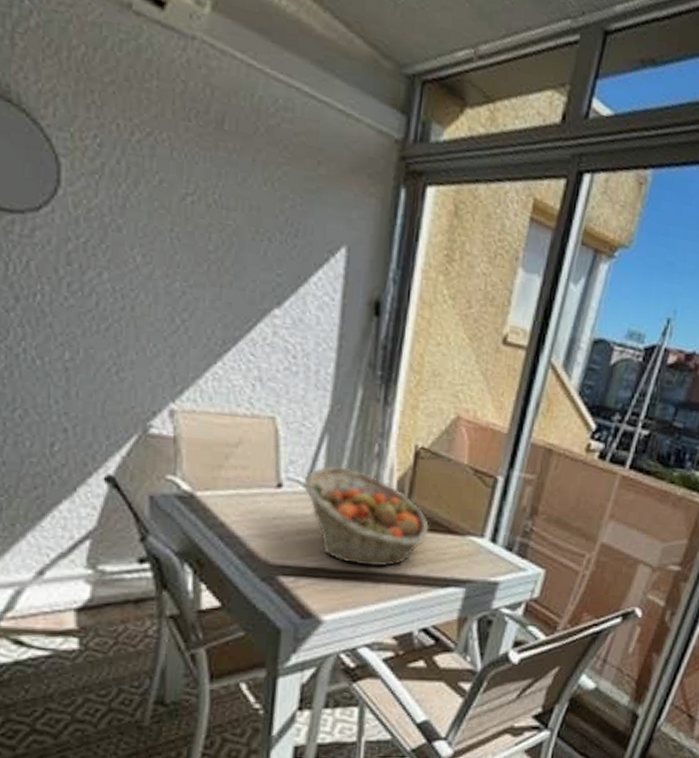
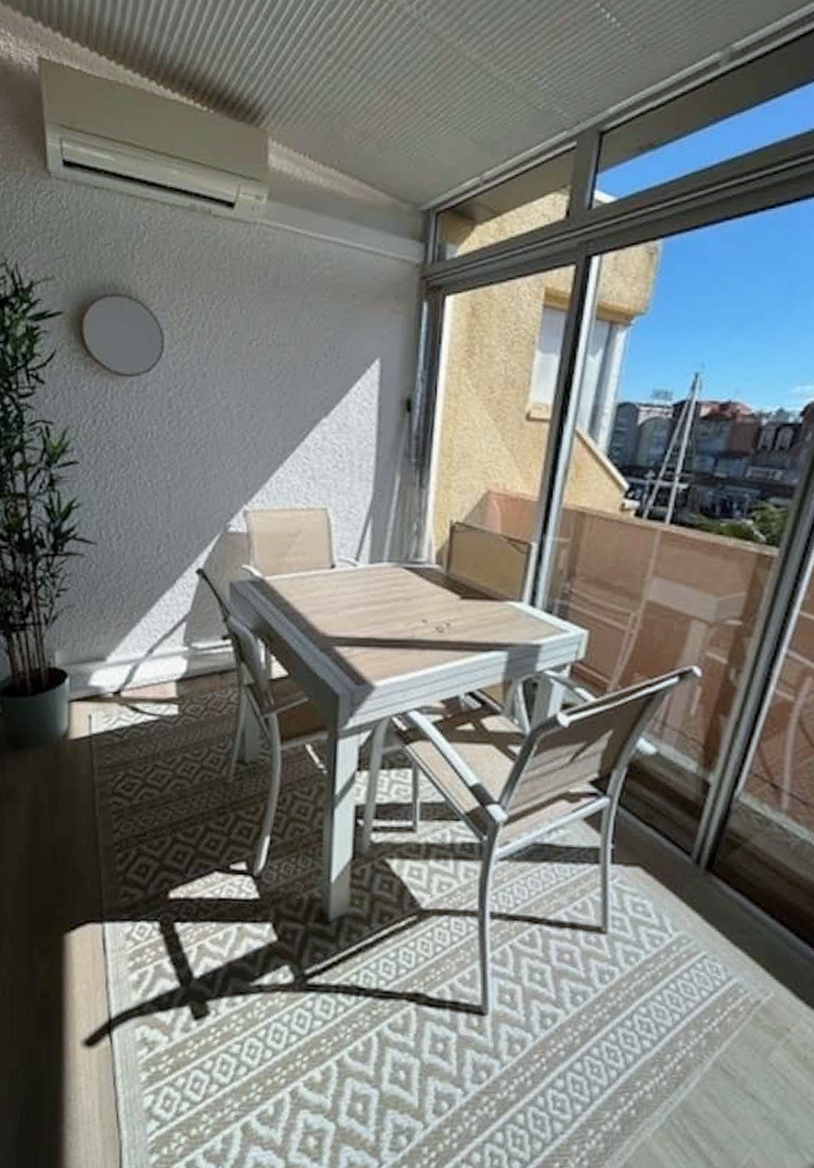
fruit basket: present [304,466,429,567] -> none [353,546,468,634]

